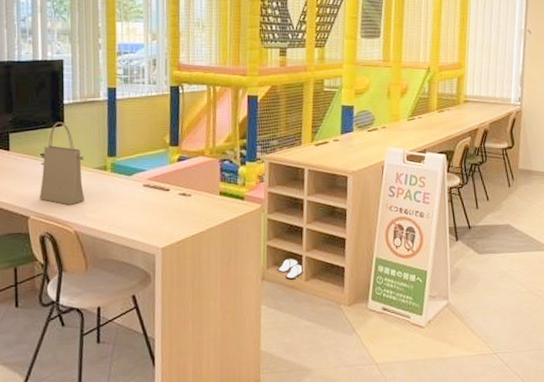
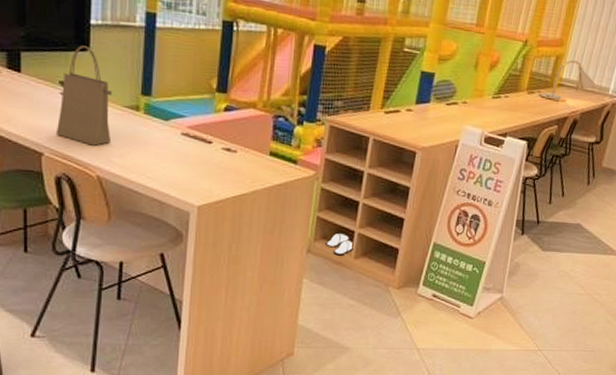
table lamp: none [449,79,498,116] -> present [540,60,596,102]

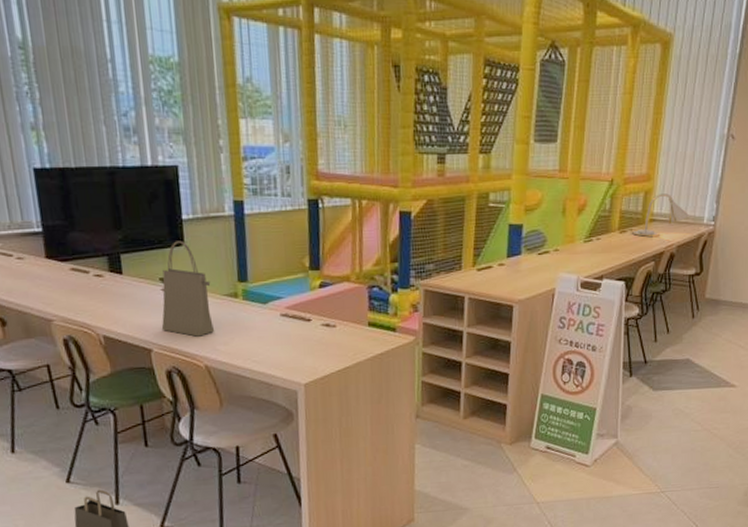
slippers: present [326,232,356,256] -> none [433,395,464,418]

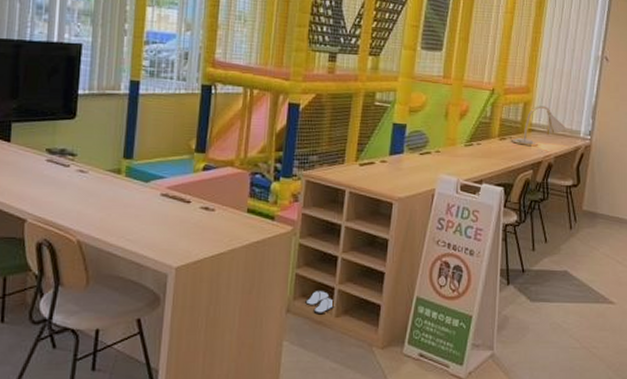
handbag: present [161,241,214,337] -> none [39,114,96,210]
slippers: none [433,395,464,418] -> present [305,290,336,315]

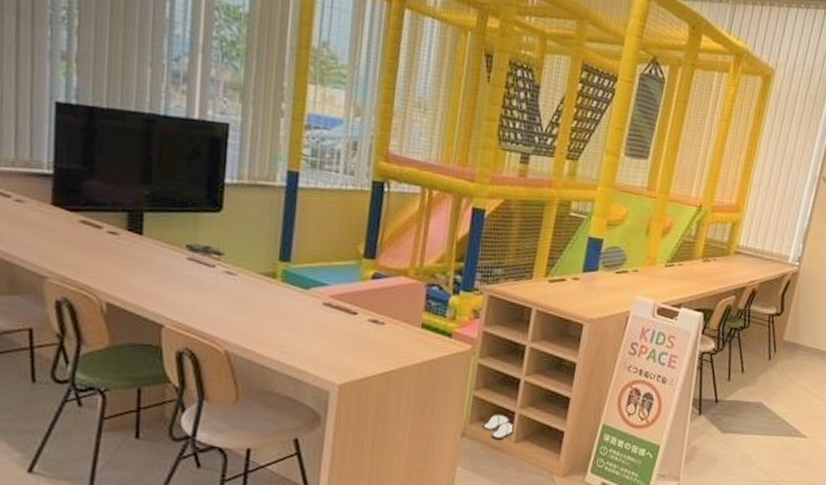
table lamp: present [512,106,566,147] -> none [716,226,775,271]

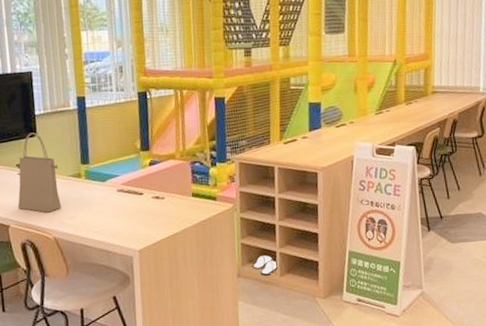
handbag: none [179,206,247,317] -> present [17,132,61,213]

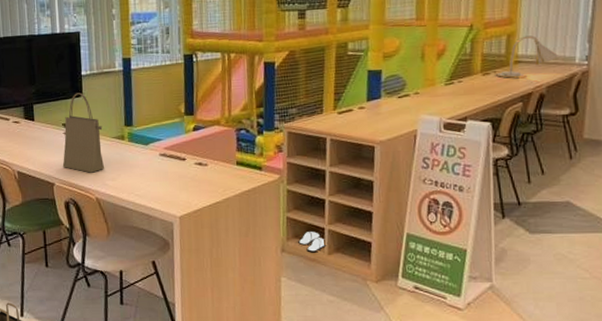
table lamp: none [417,69,466,107] -> present [496,35,558,79]

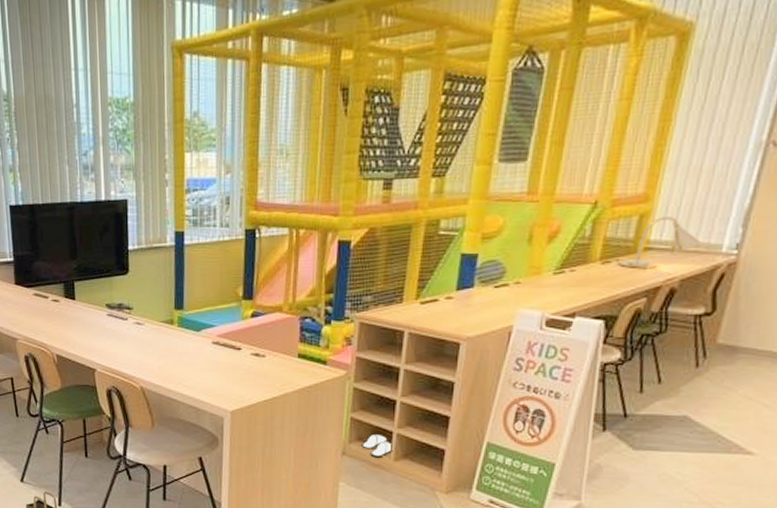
handbag: present [62,92,104,173] -> none [105,270,150,360]

